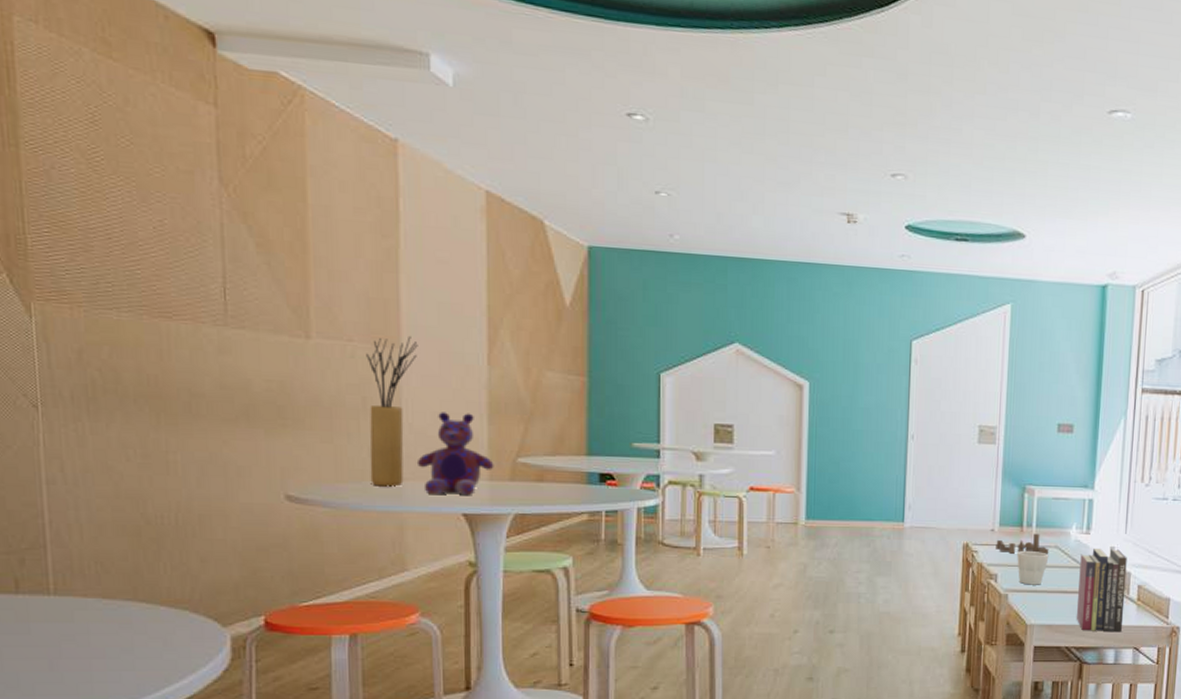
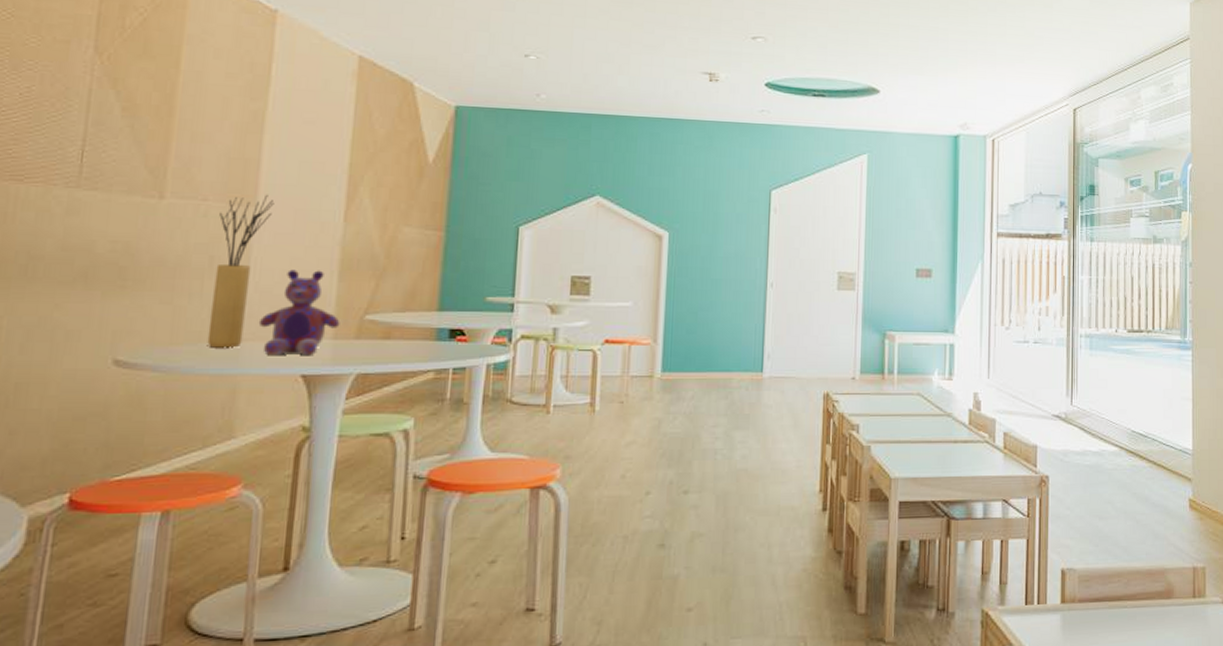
toy blocks: present [996,533,1049,554] -> none [857,381,912,403]
cup: present [1017,550,1049,585] -> none [879,398,912,435]
books: present [1076,547,1127,632] -> none [941,394,991,484]

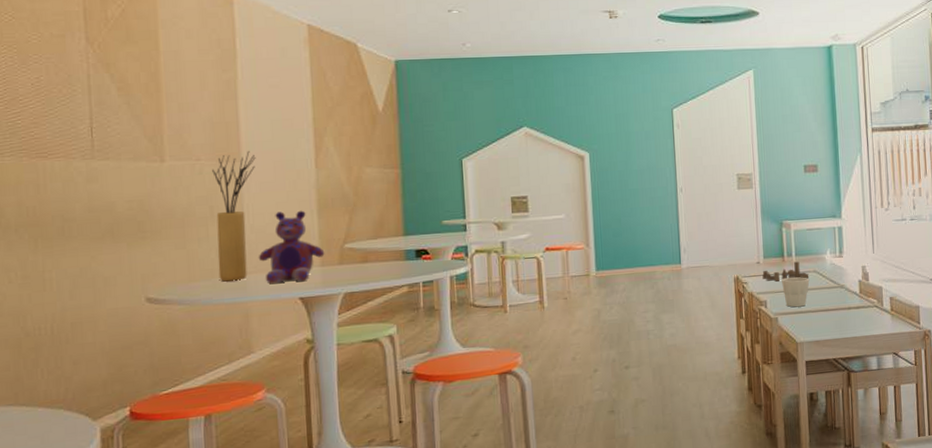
toy blocks: none [857,381,912,403] -> present [762,261,809,282]
cup: none [879,398,912,435] -> present [782,277,810,308]

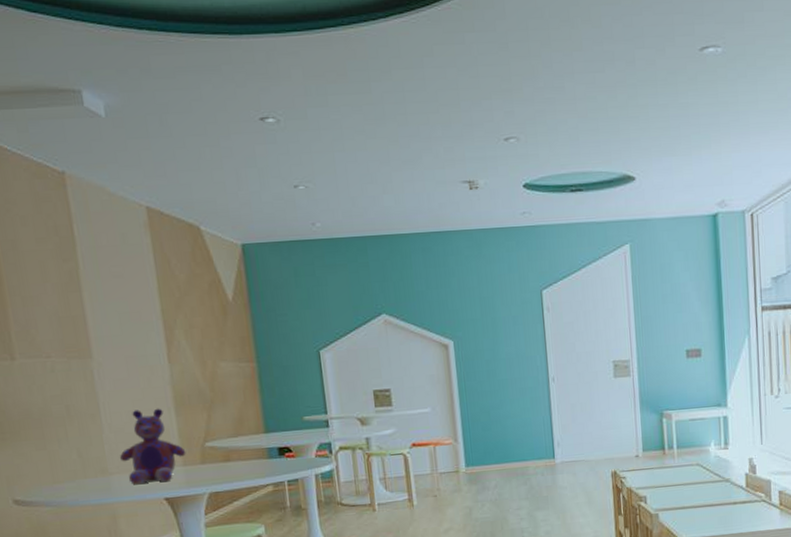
vase: present [212,150,256,282] -> none [64,346,111,483]
toy blocks: present [762,261,809,282] -> none [641,454,692,476]
cup: present [782,277,810,308] -> none [662,470,692,503]

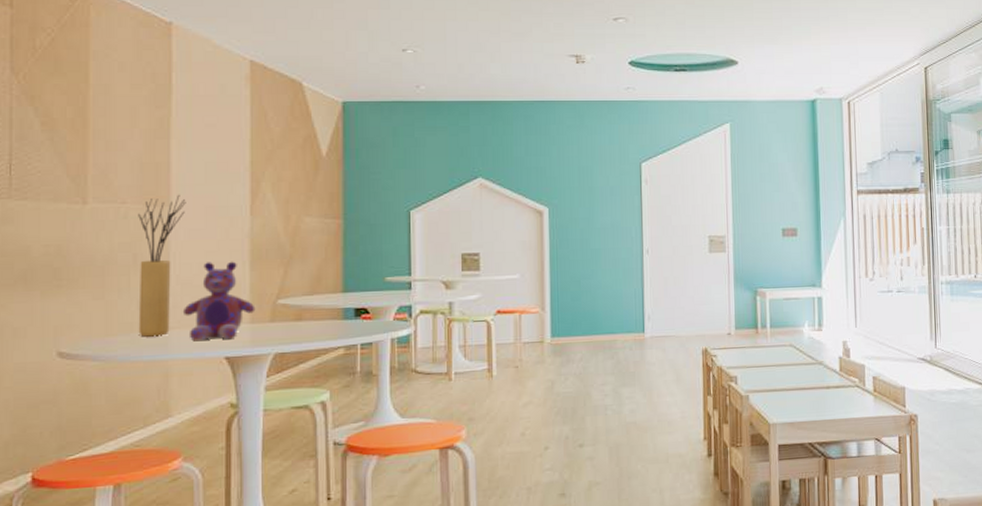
vase: none [64,346,111,483] -> present [138,194,186,337]

